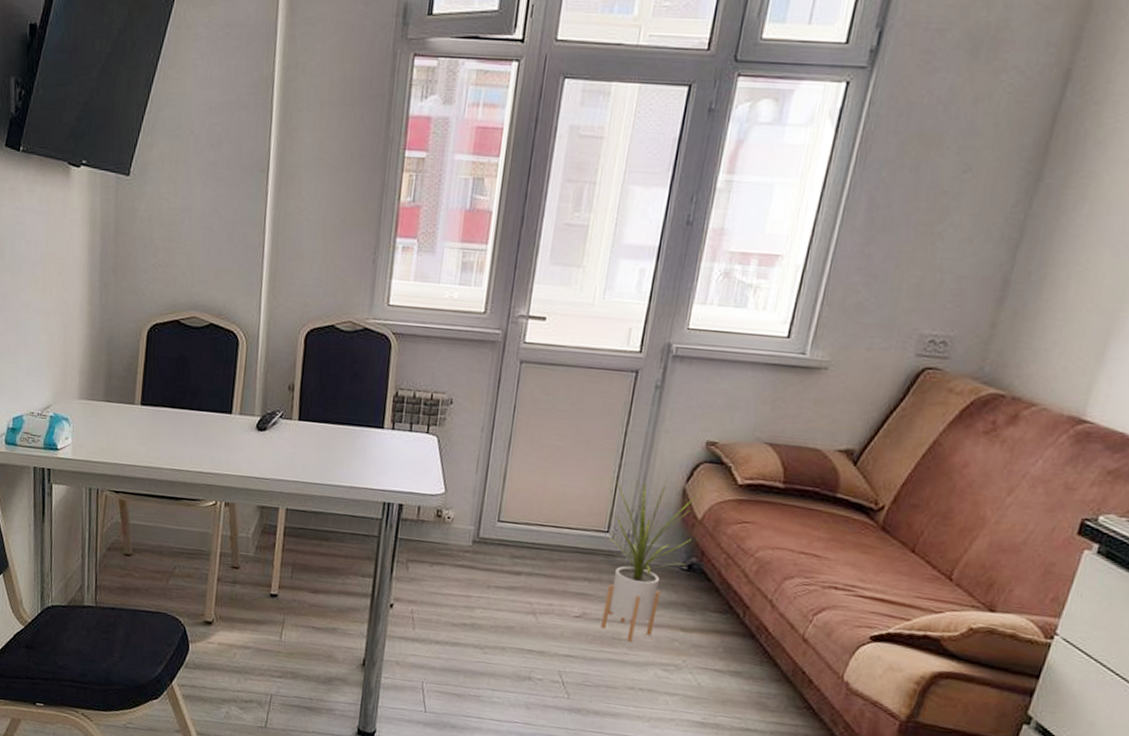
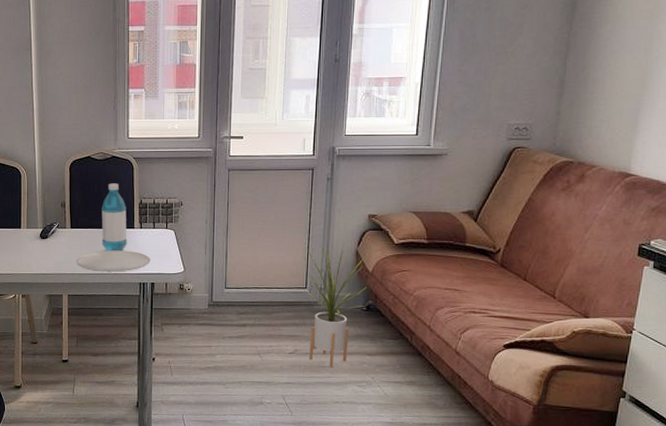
plate: none [301,454,402,486] -> present [76,250,151,272]
water bottle: none [338,364,377,458] -> present [101,183,127,251]

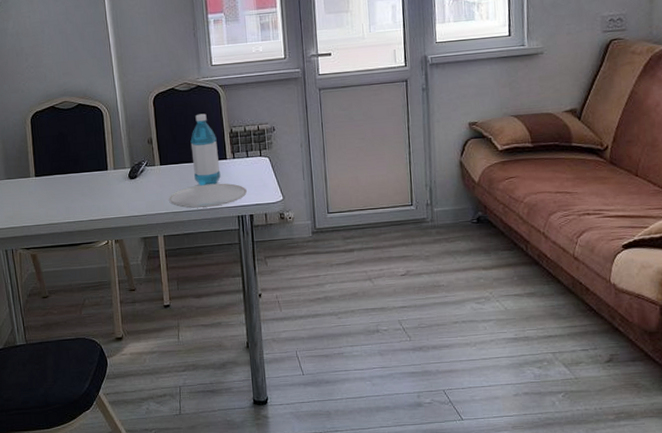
house plant: present [304,244,367,368] -> none [408,155,475,286]

